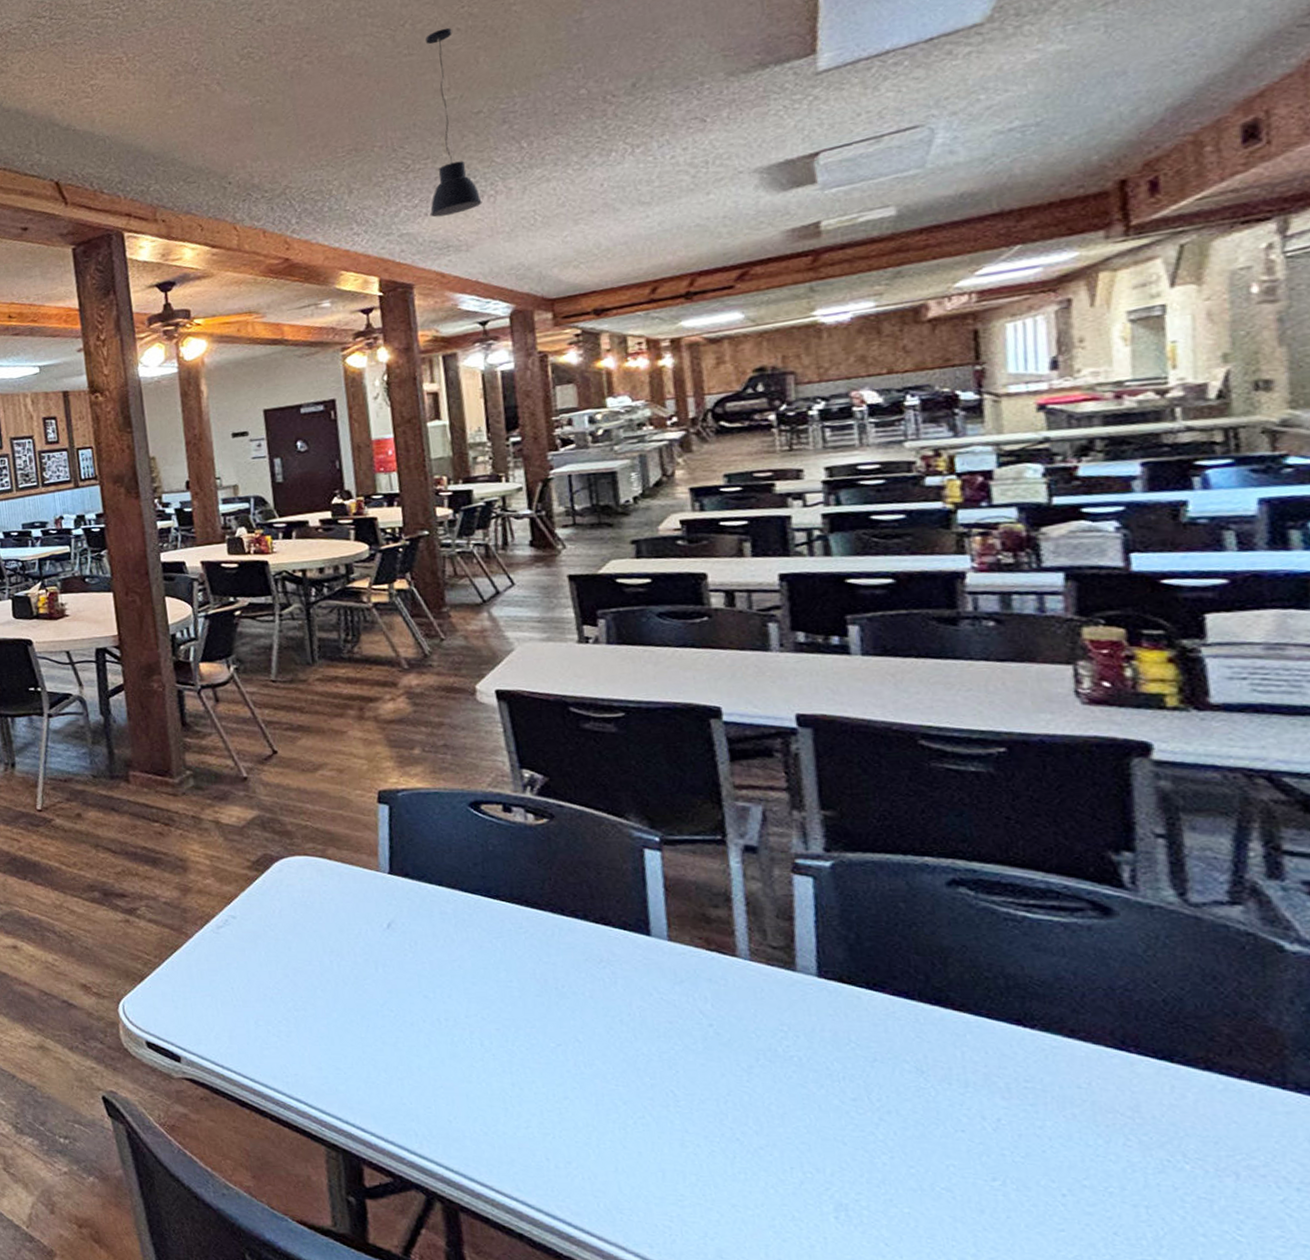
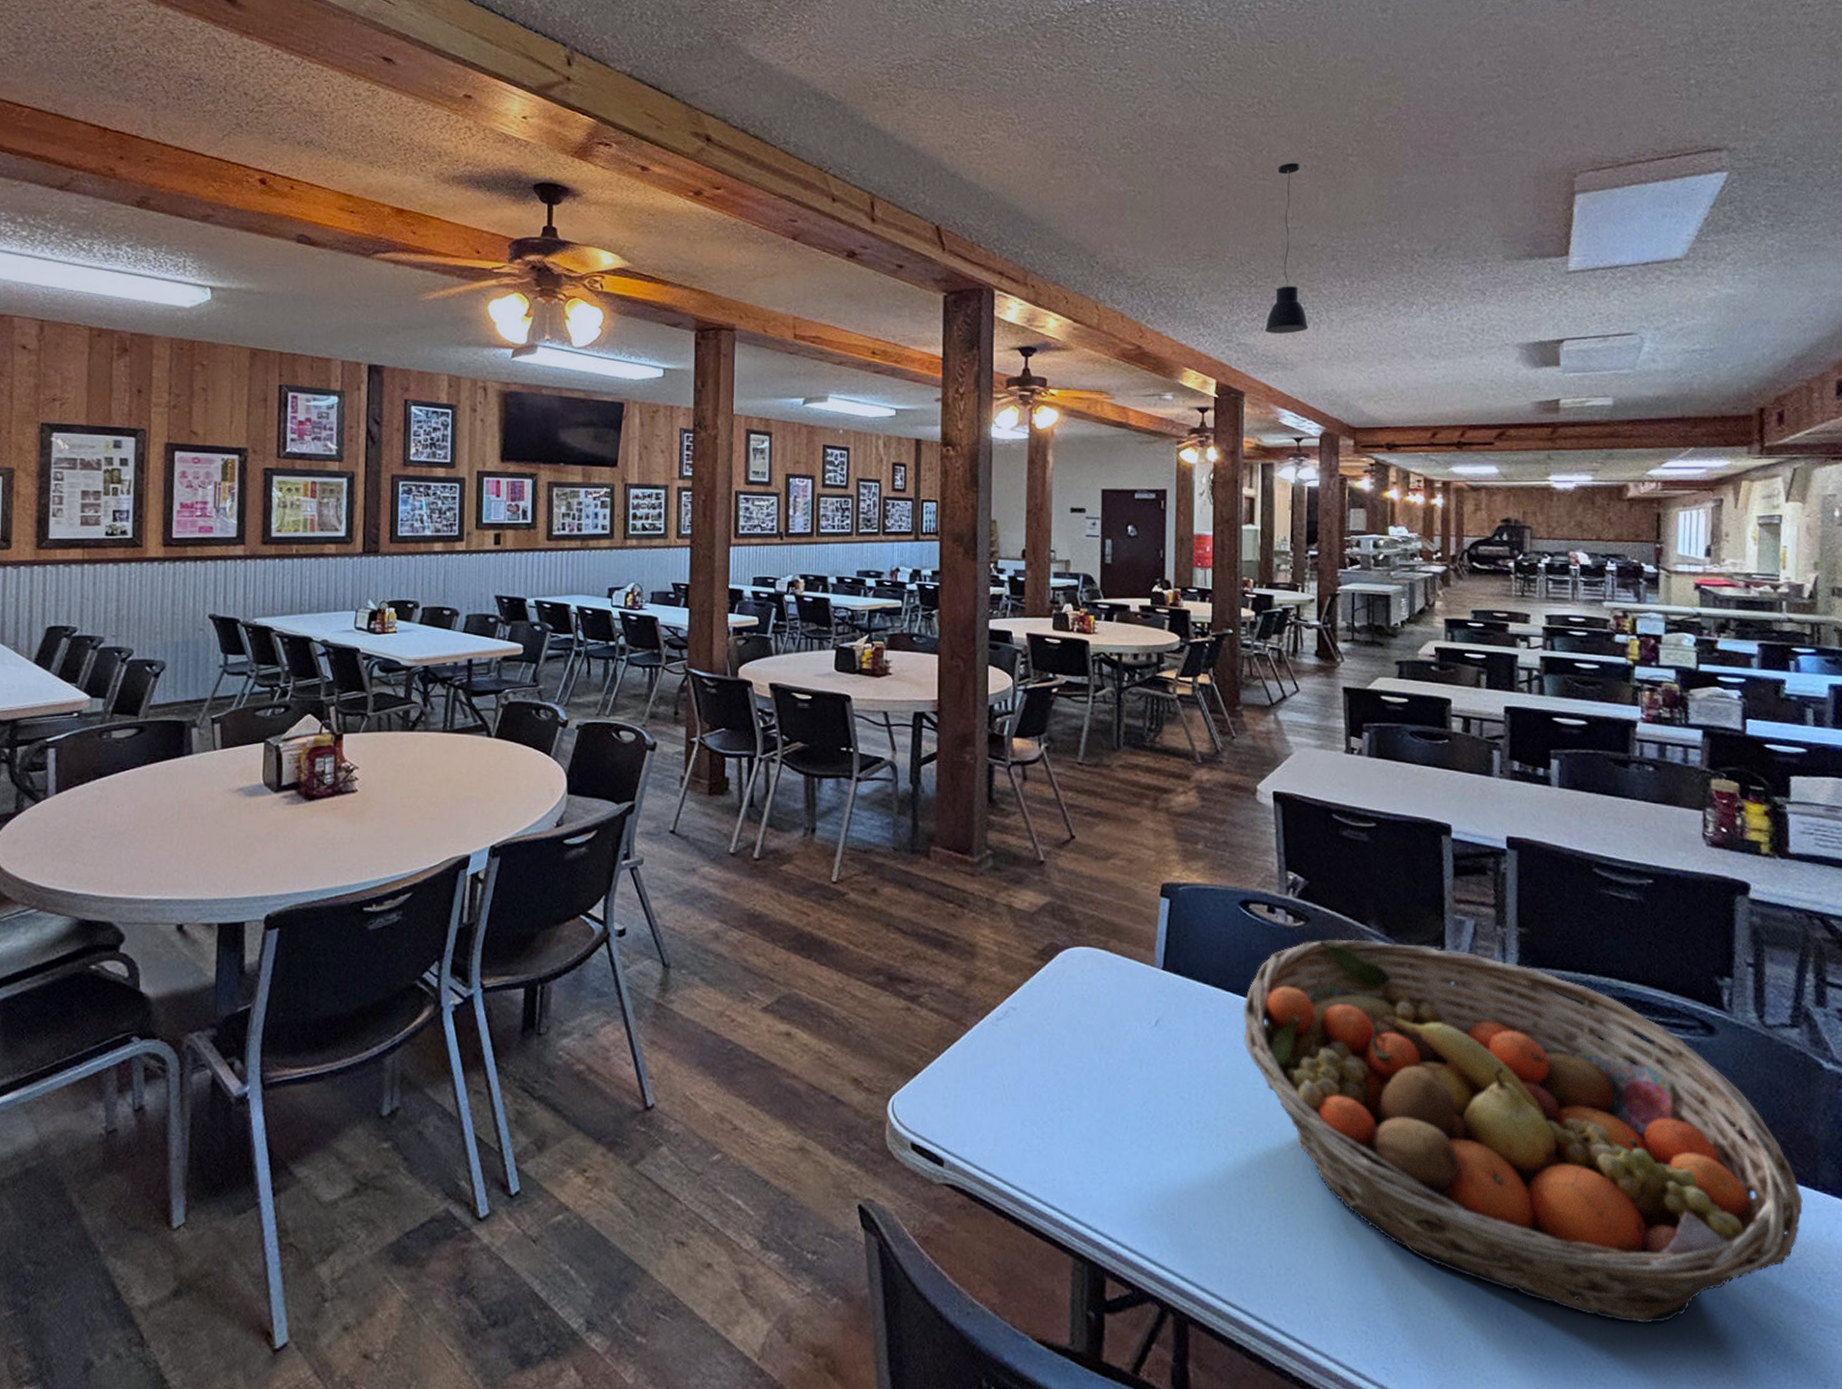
fruit basket: none [485,833,1267,1231] -> present [1243,939,1803,1324]

